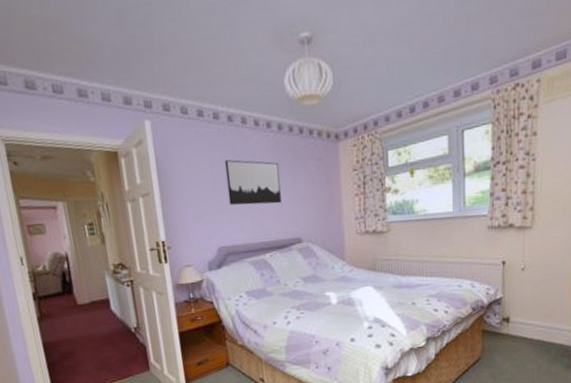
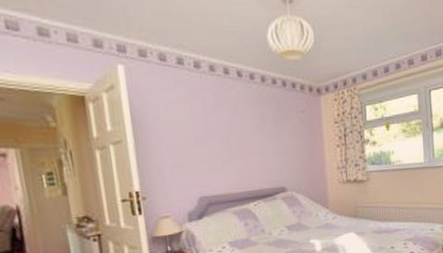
wall art: present [224,159,282,205] -> none [206,109,265,155]

